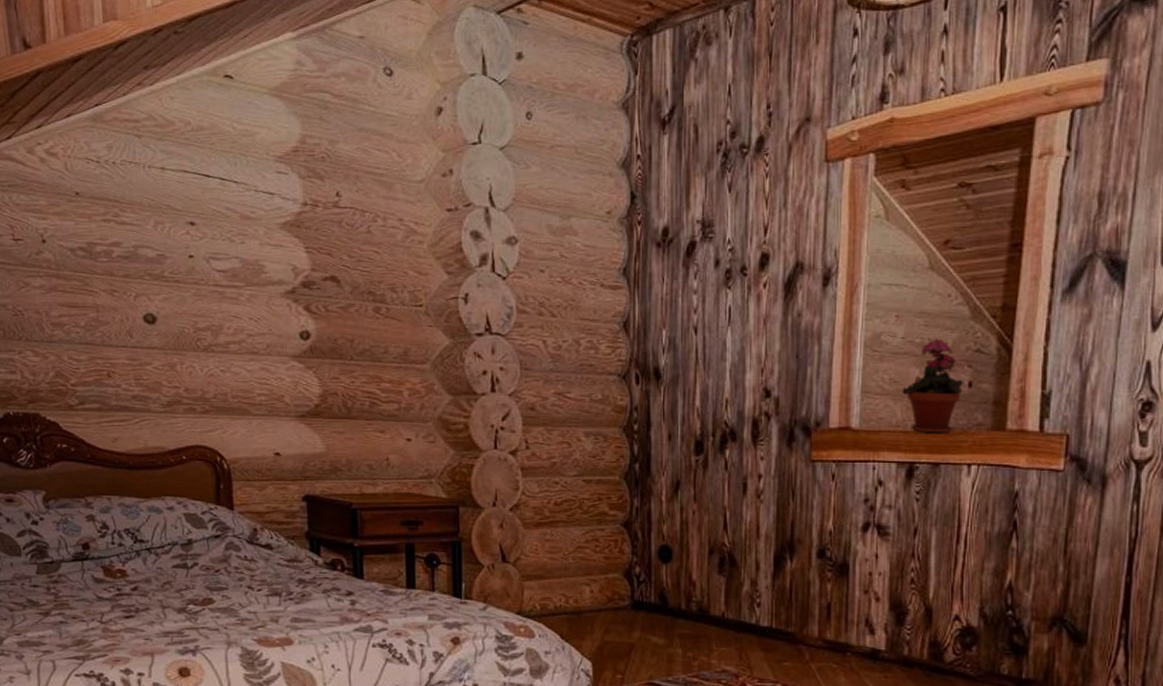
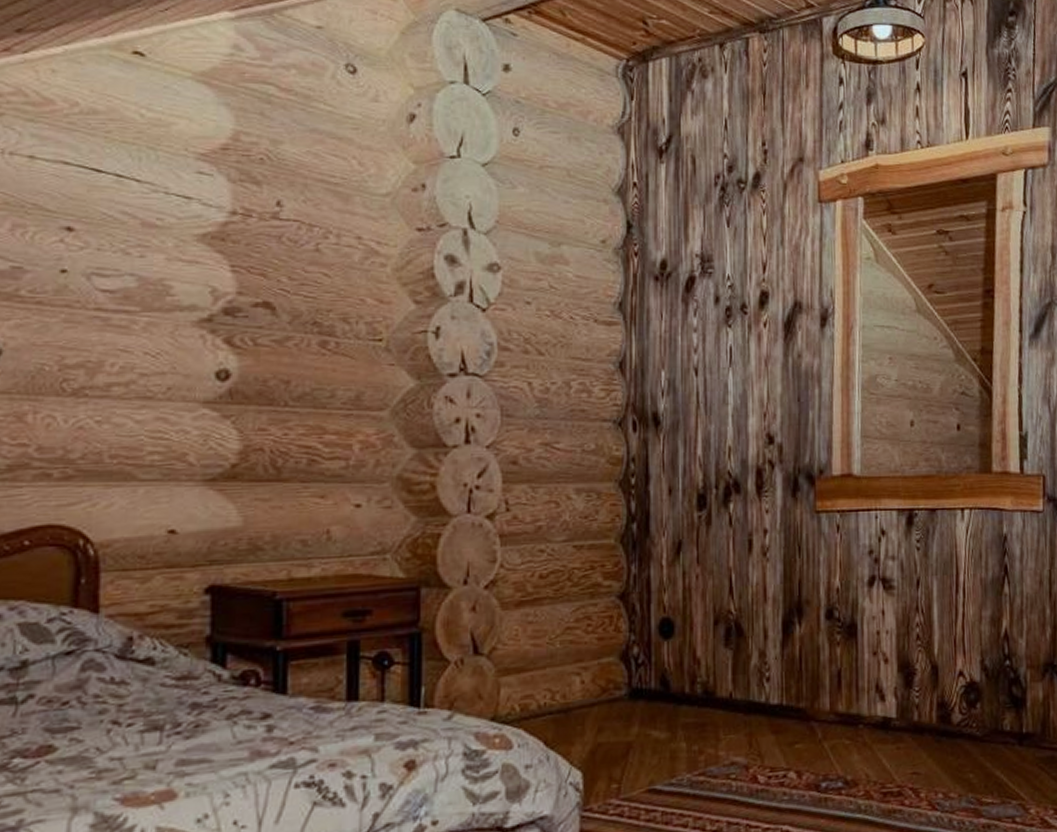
potted plant: present [902,338,965,435] -> none [898,381,954,480]

